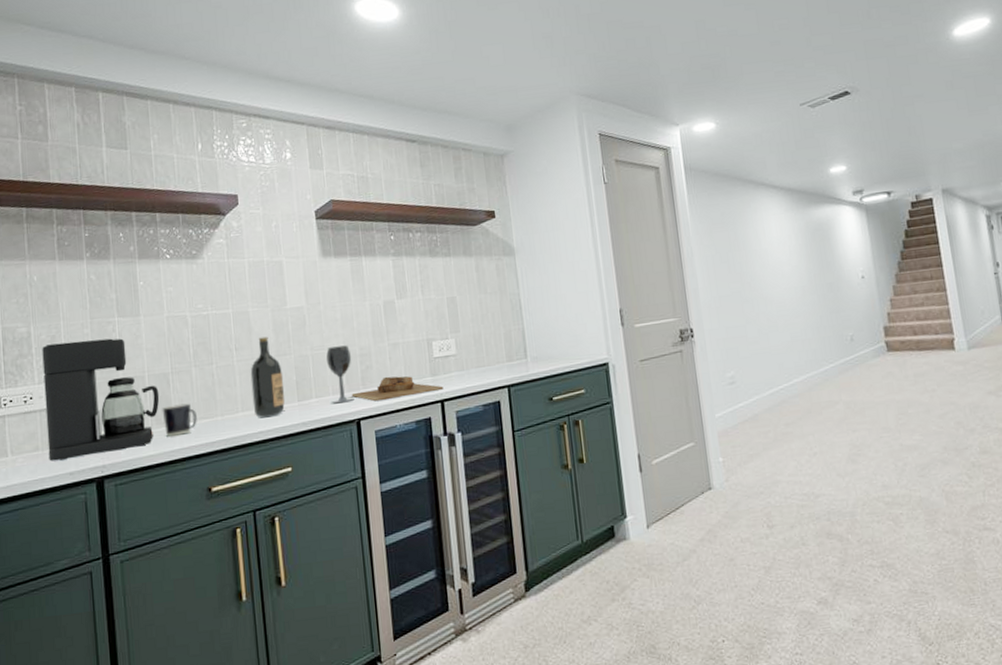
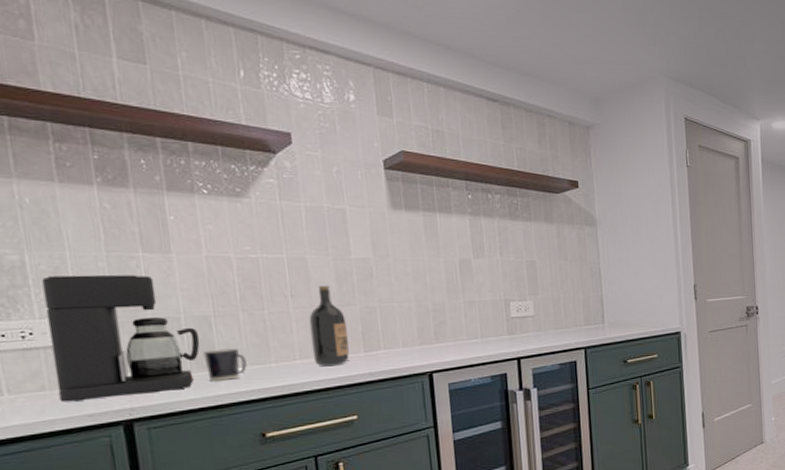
wine glass: present [325,345,355,404] -> none [395,300,427,356]
cutting board: present [351,376,444,402] -> none [423,332,521,356]

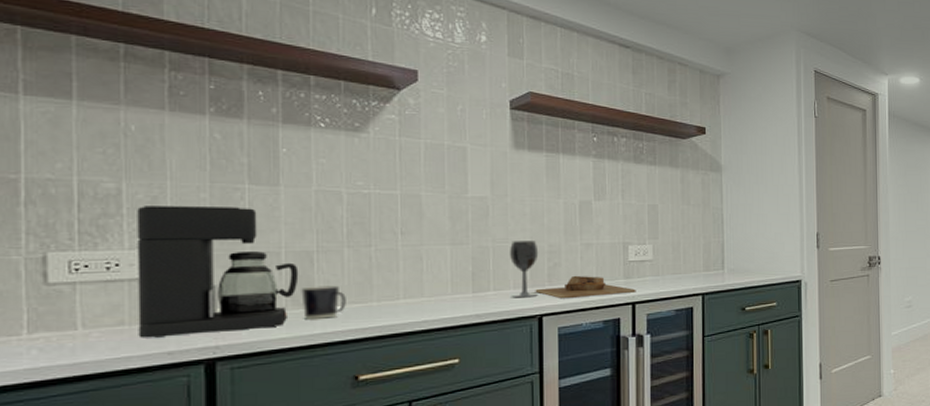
wine bottle: present [308,285,350,367] -> none [417,223,456,307]
wine glass: none [395,300,427,356] -> present [509,241,539,298]
cutting board: none [423,332,521,356] -> present [535,275,636,299]

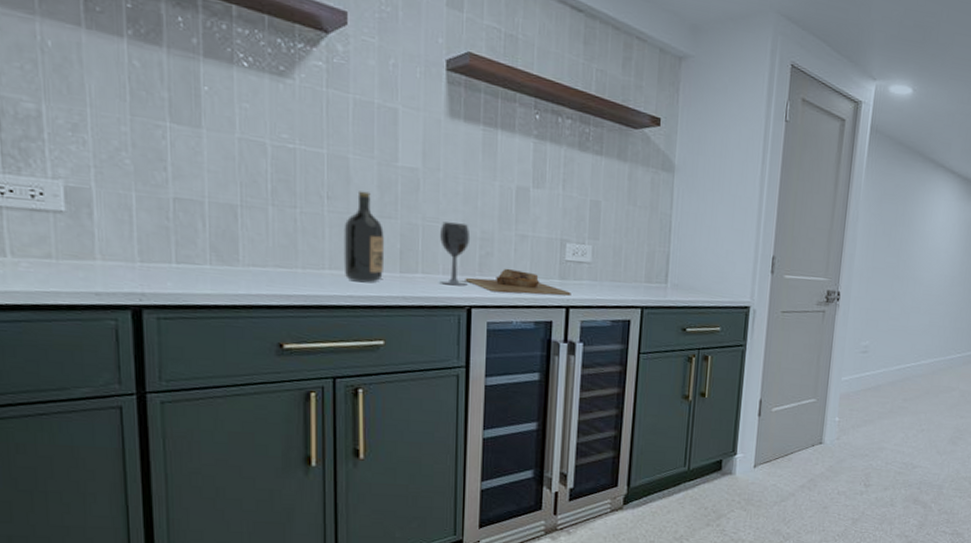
coffee maker: present [137,205,299,338] -> none [58,132,223,282]
mug: present [301,285,346,320] -> none [225,242,271,280]
wine bottle: none [417,223,456,307] -> present [344,191,384,283]

